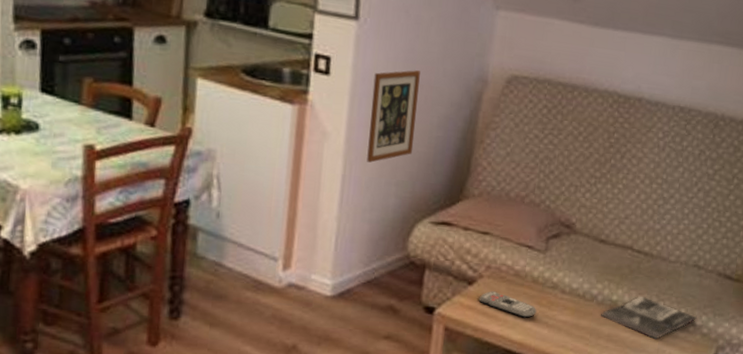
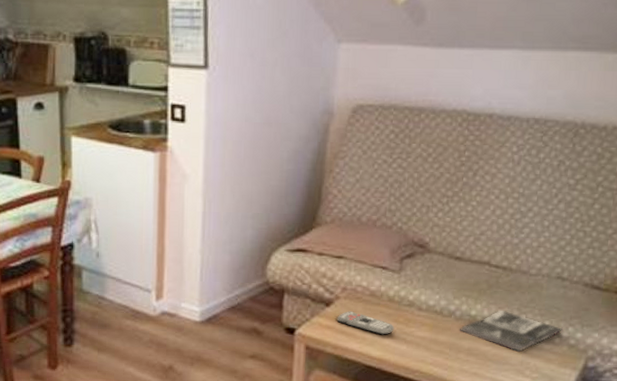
picture frame: present [367,70,420,163] -> none [224,110,268,199]

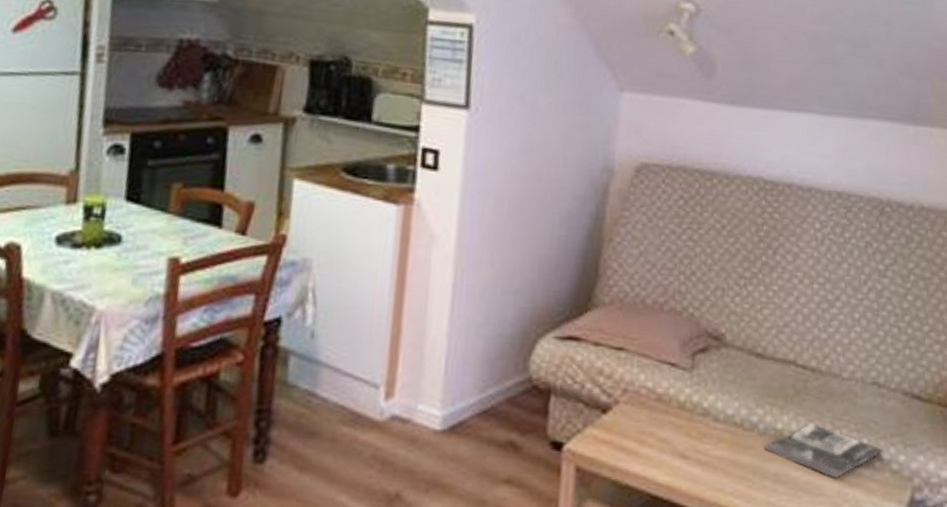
remote control: present [336,311,394,335] -> none [615,420,686,454]

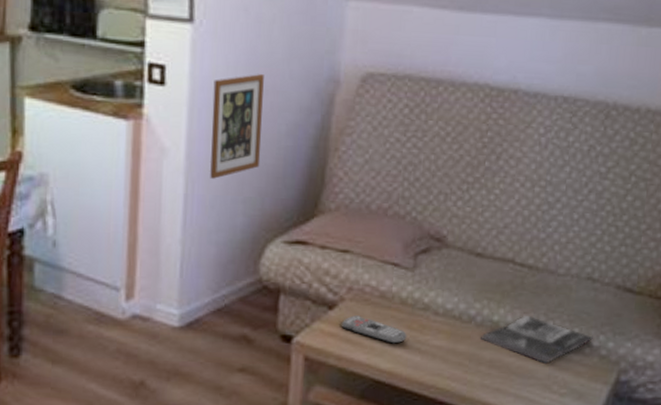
picture frame: none [480,161,538,268] -> present [210,74,264,179]
remote control: none [615,420,686,454] -> present [341,315,407,344]

